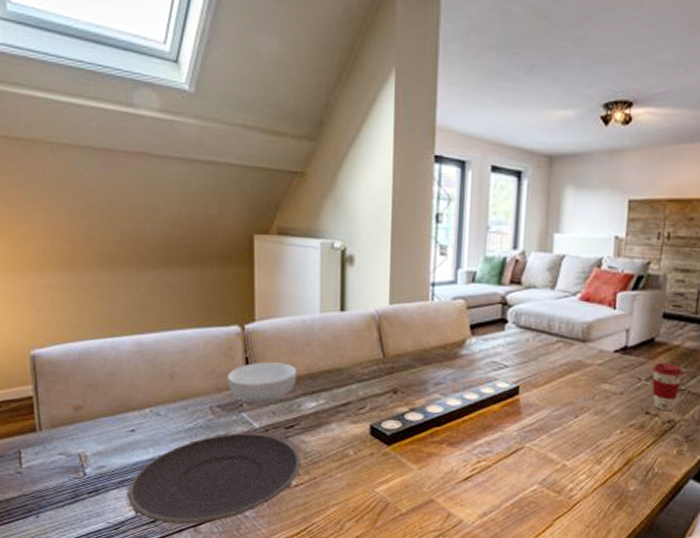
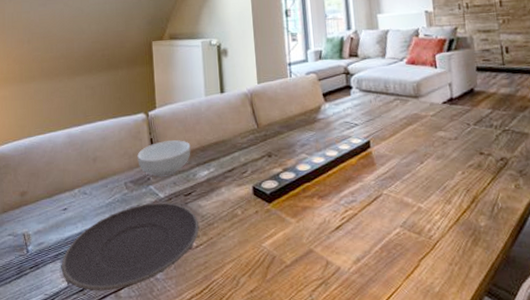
coffee cup: present [652,363,683,411] -> none [477,108,505,151]

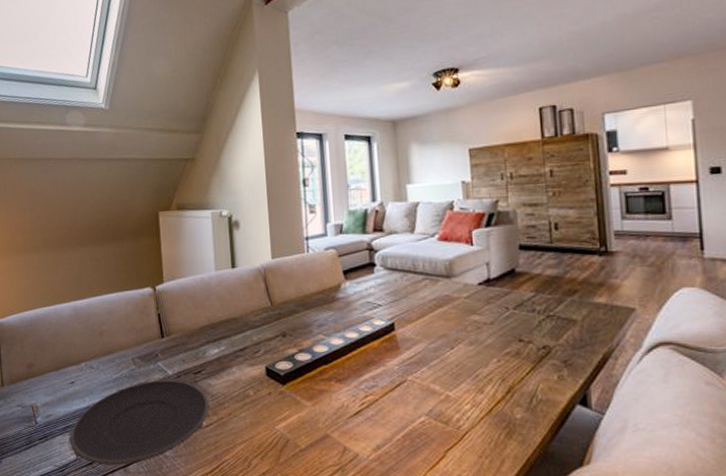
cereal bowl: present [137,140,191,177] -> none [144,316,201,353]

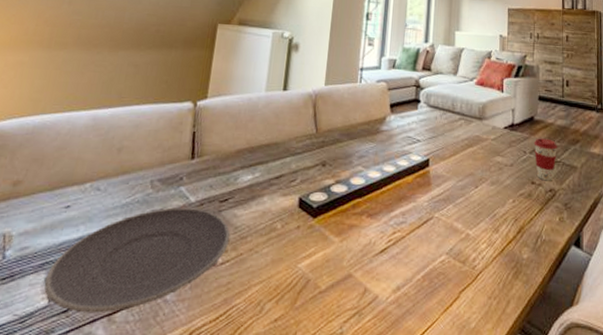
coffee cup: none [517,291,549,338] -> present [534,138,557,181]

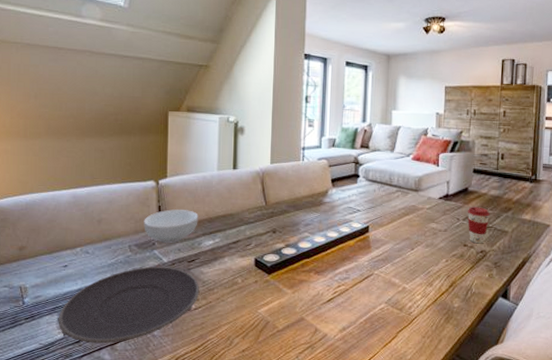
cereal bowl: none [172,136,238,177] -> present [144,209,198,243]

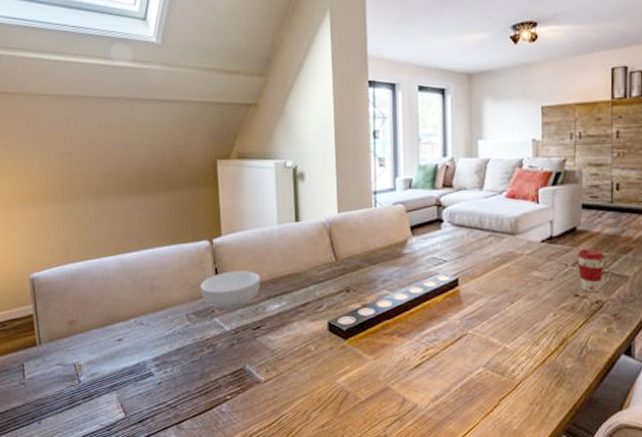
plate: present [58,266,200,344] -> none [117,336,269,423]

